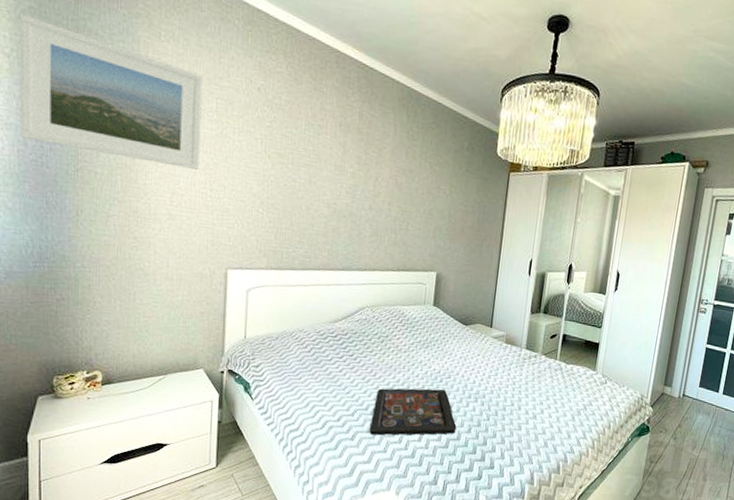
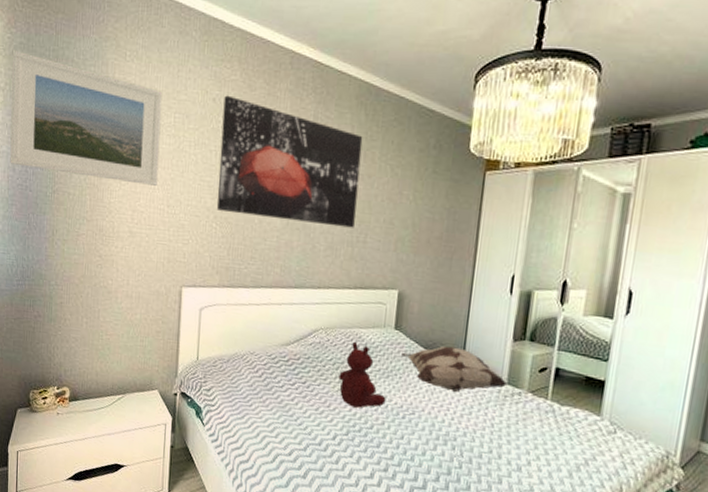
wall art: none [263,86,405,217] -> present [217,95,363,228]
decorative tray: present [369,388,457,435] -> none [322,421,422,481]
teddy bear: none [383,317,426,375] -> present [338,341,386,408]
decorative pillow: none [439,319,526,357] -> present [401,346,508,392]

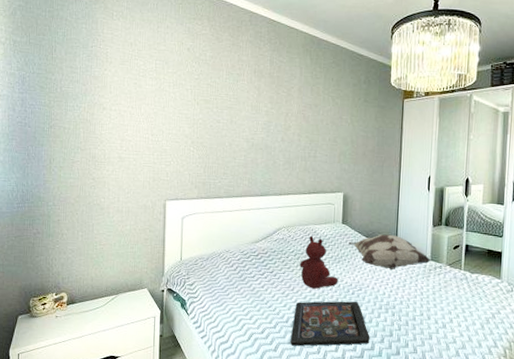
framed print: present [10,50,163,186] -> none [10,11,145,119]
wall art: present [217,95,363,228] -> none [193,46,310,146]
decorative tray: none [322,421,422,481] -> present [290,301,370,346]

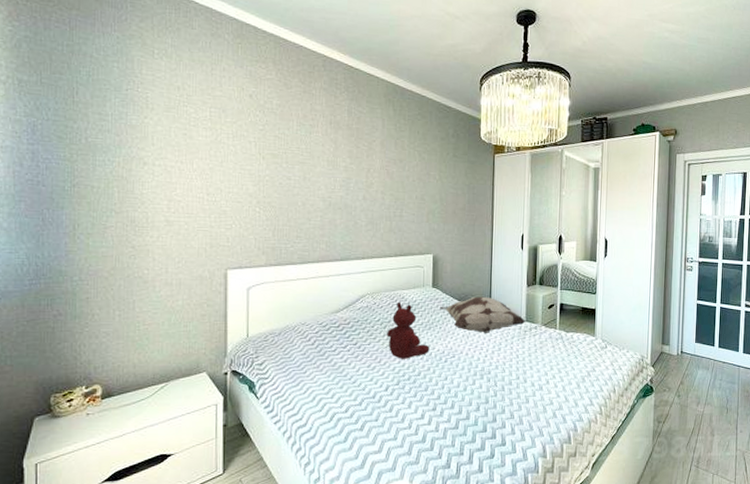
decorative tray: present [290,301,370,346] -> none [378,370,465,423]

